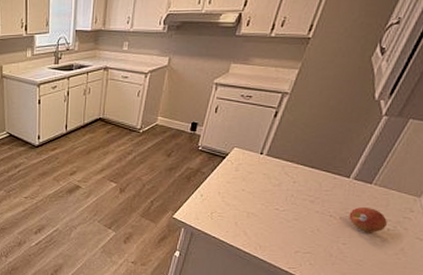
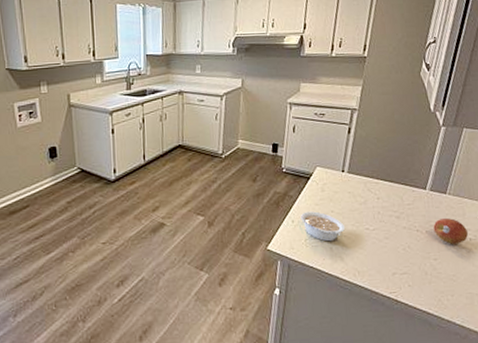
legume: none [209,188,253,217] -> present [300,211,345,242]

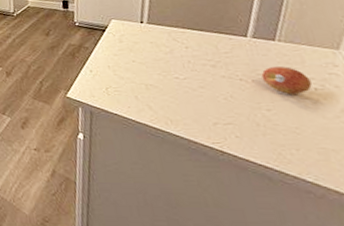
legume: present [300,211,345,242] -> none [98,61,150,90]

